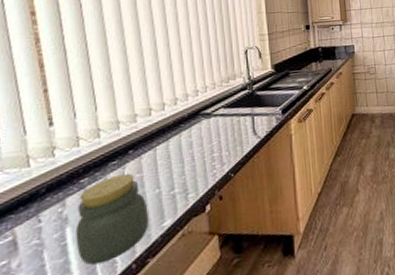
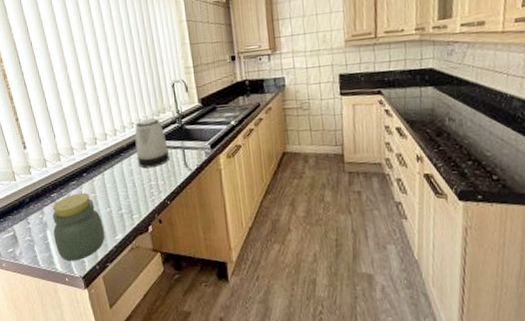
kettle: none [198,85,238,139] -> present [134,118,170,169]

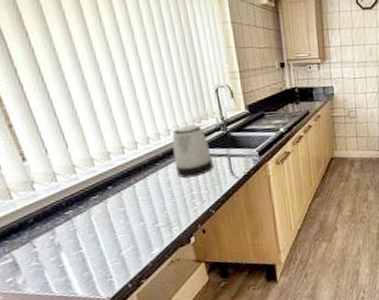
jar: present [52,192,105,262] -> none [67,207,138,284]

